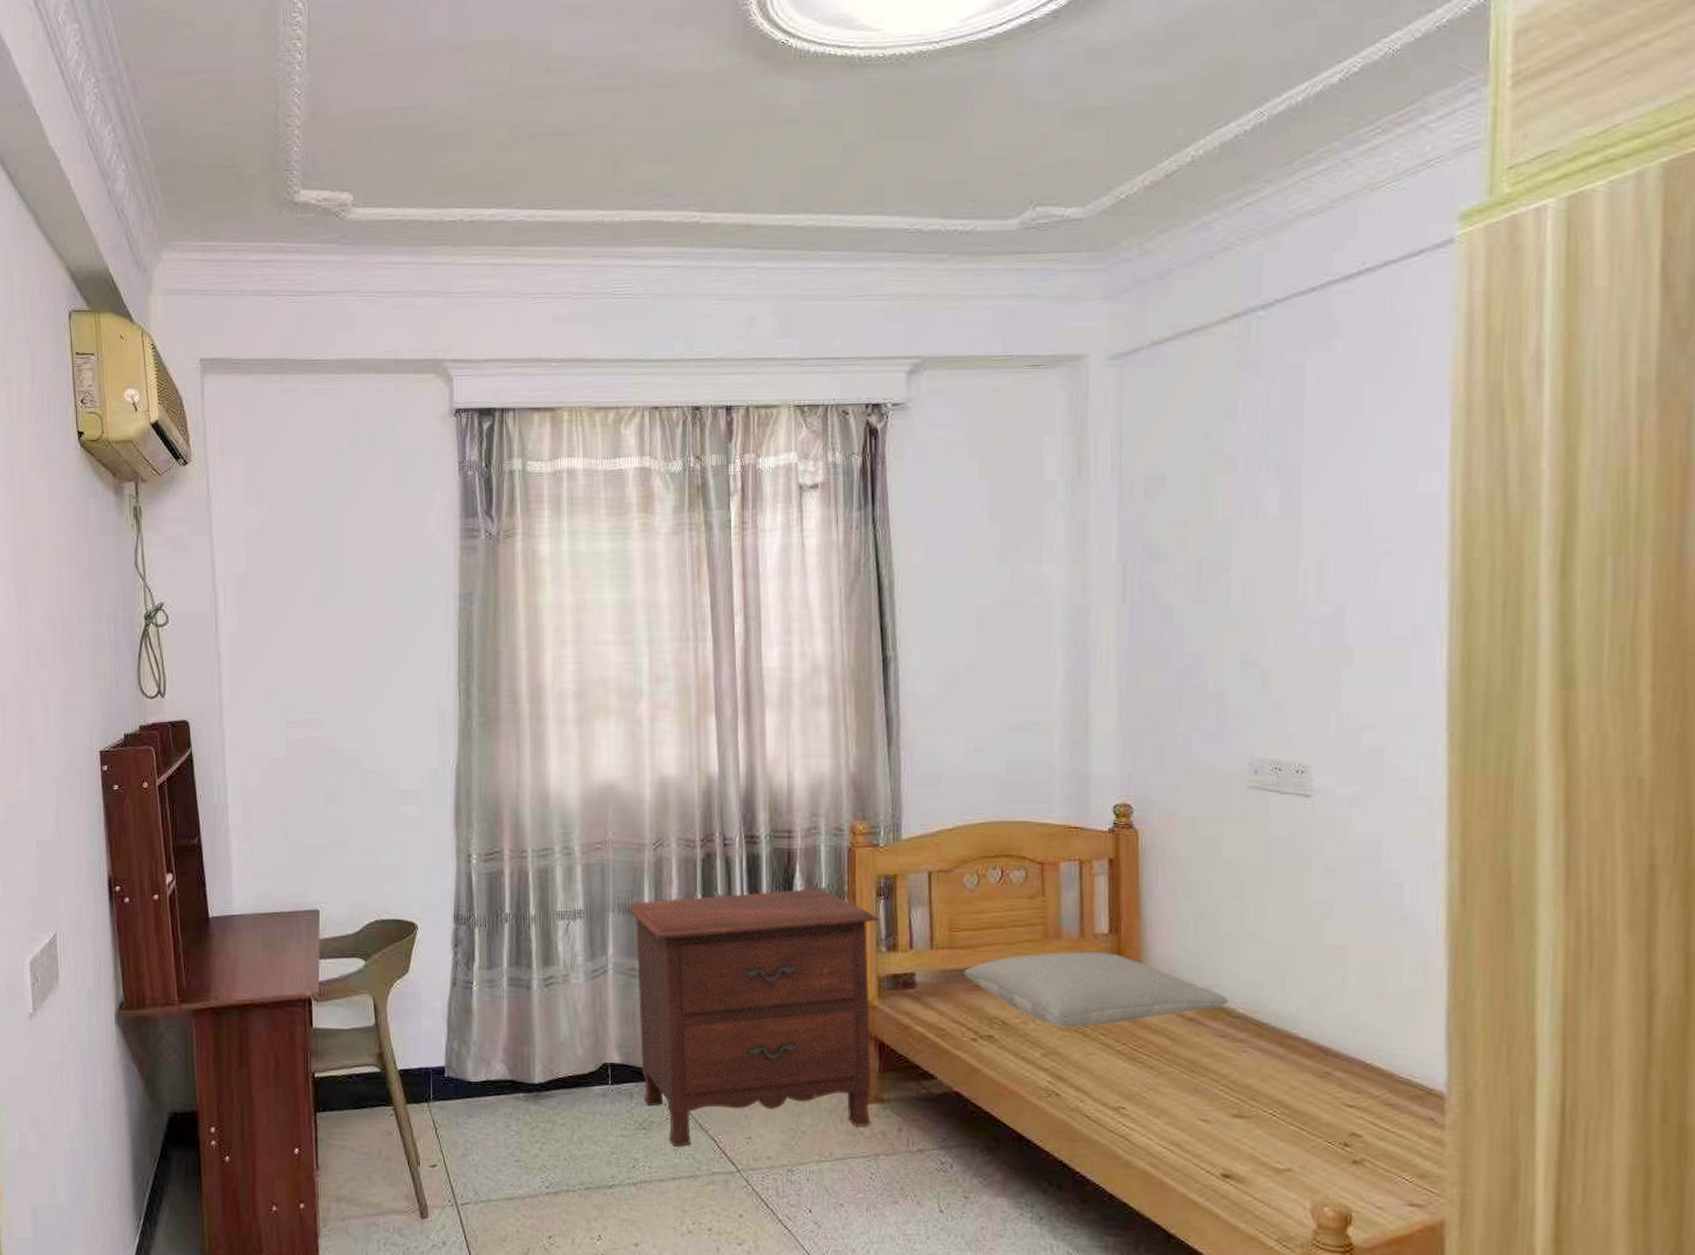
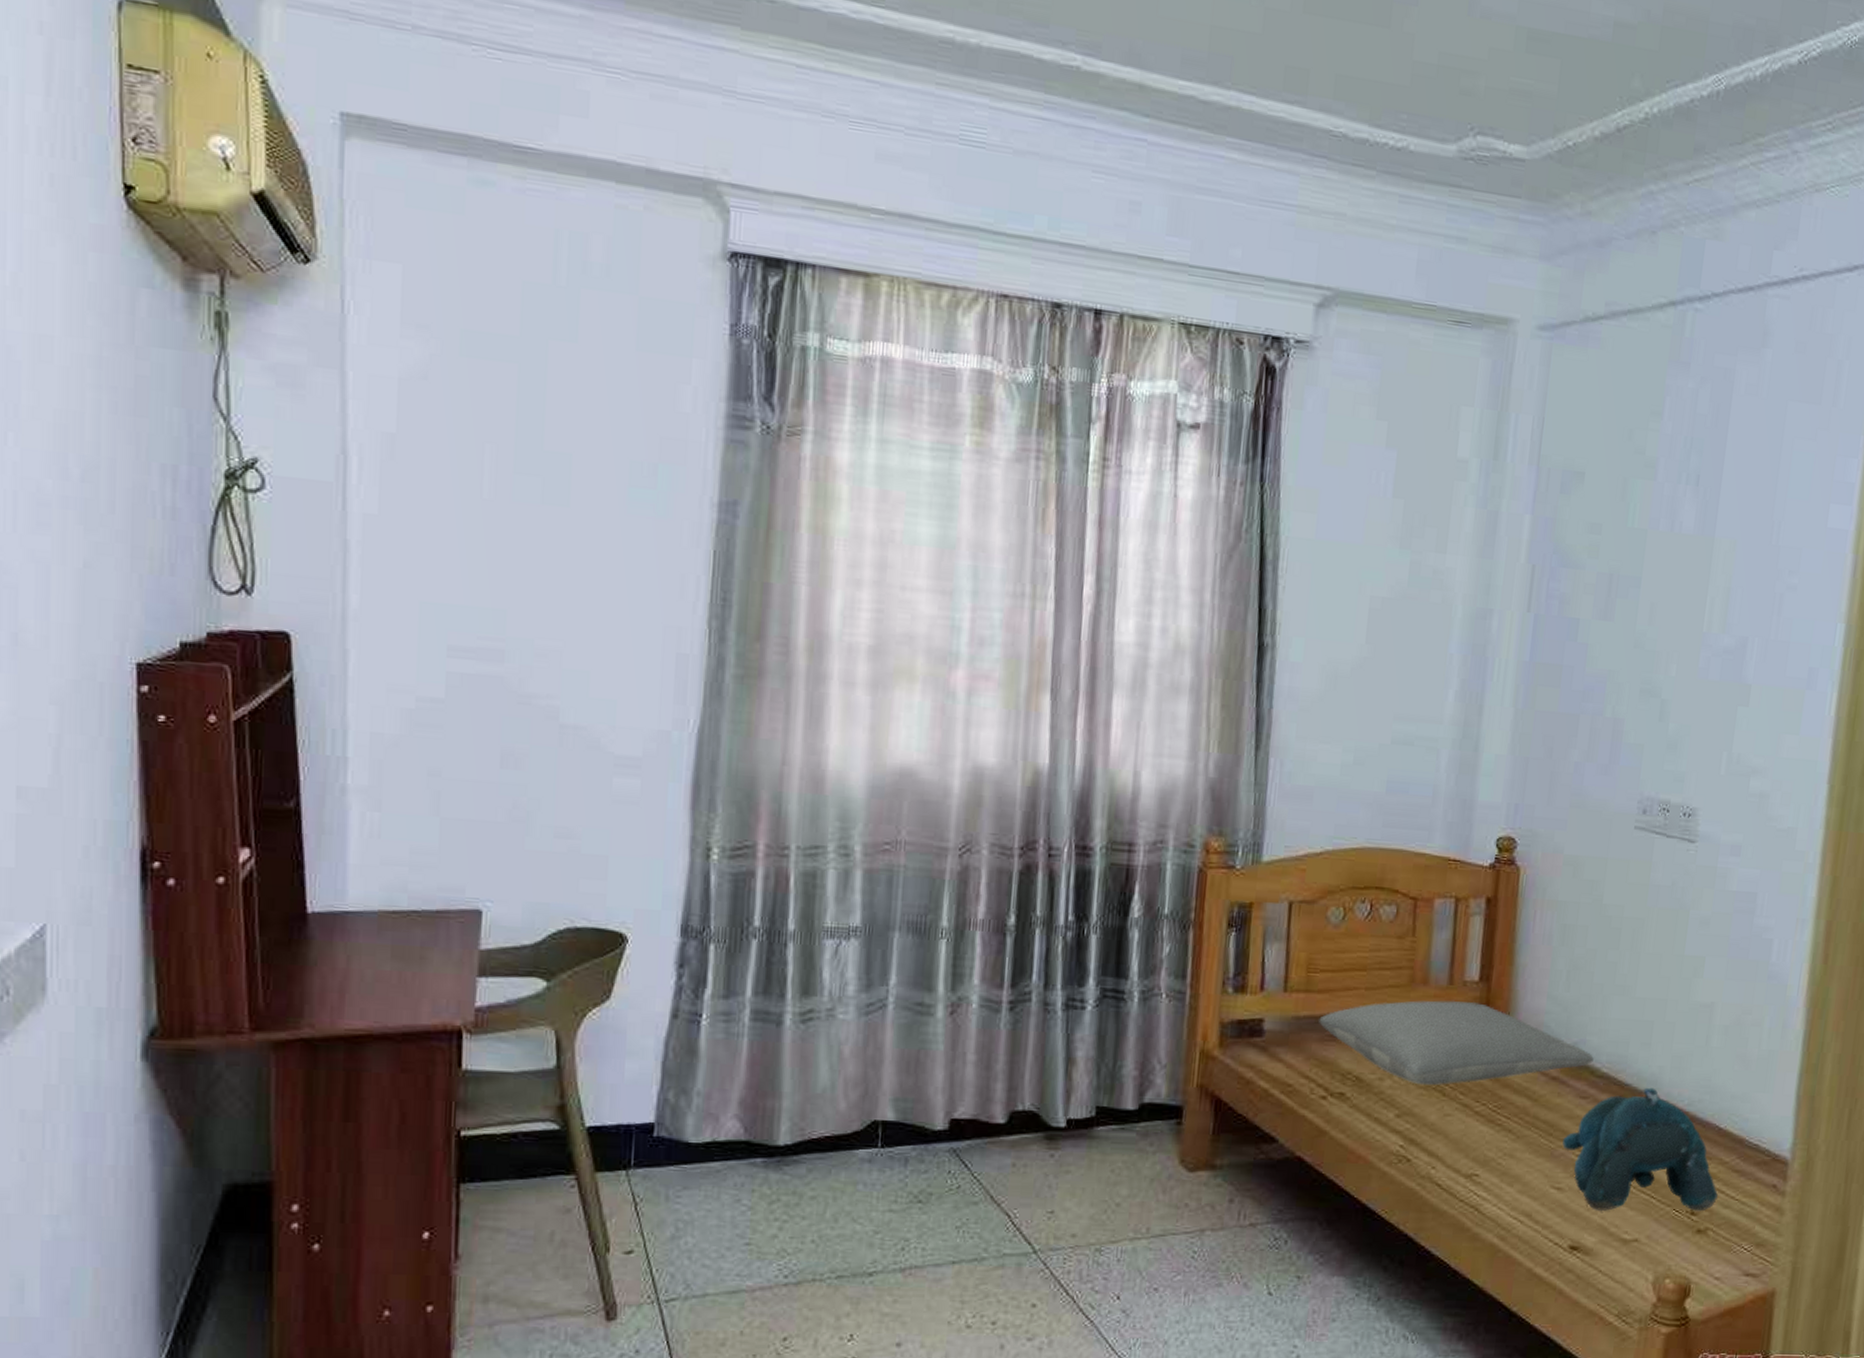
nightstand: present [627,888,878,1147] -> none [919,914,1227,1224]
teddy bear: none [1205,1026,1371,1143] -> present [1562,1087,1718,1211]

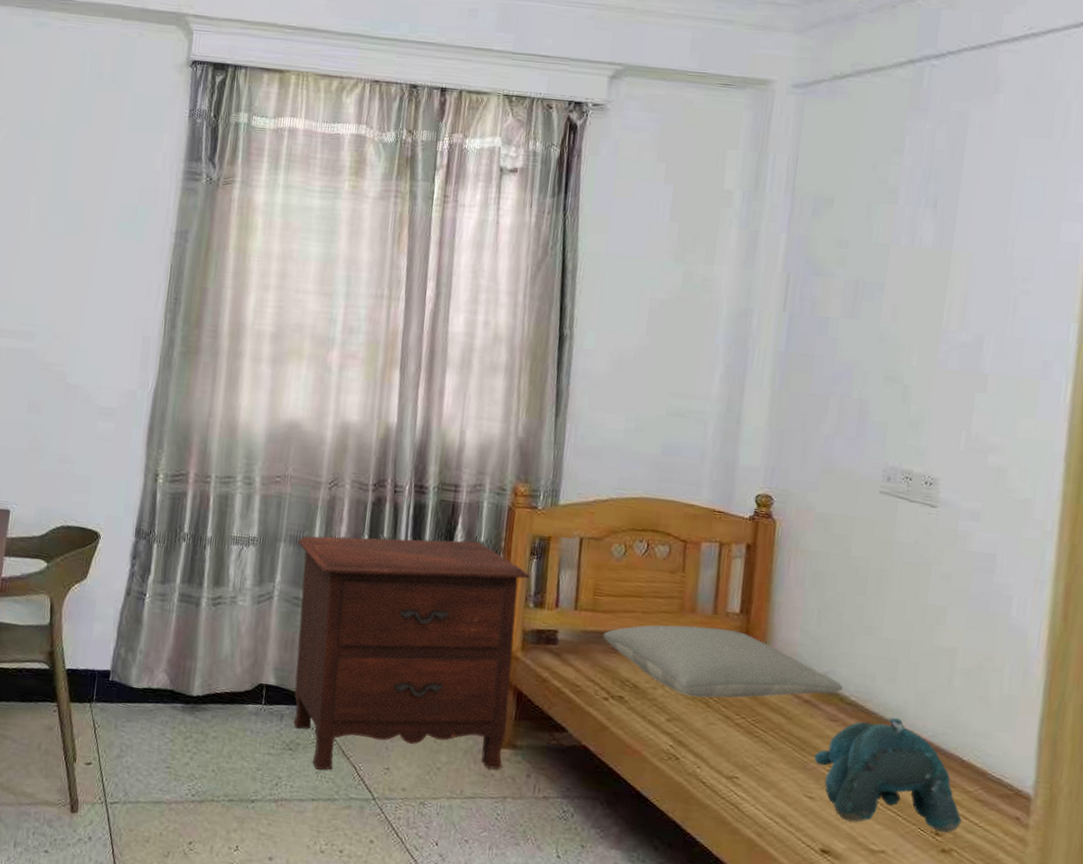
nightstand: none [919,914,1227,1224] -> present [293,535,530,770]

